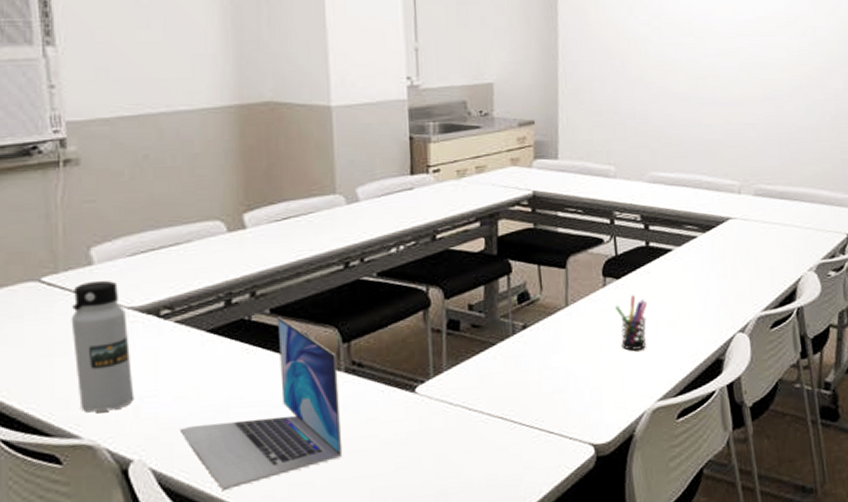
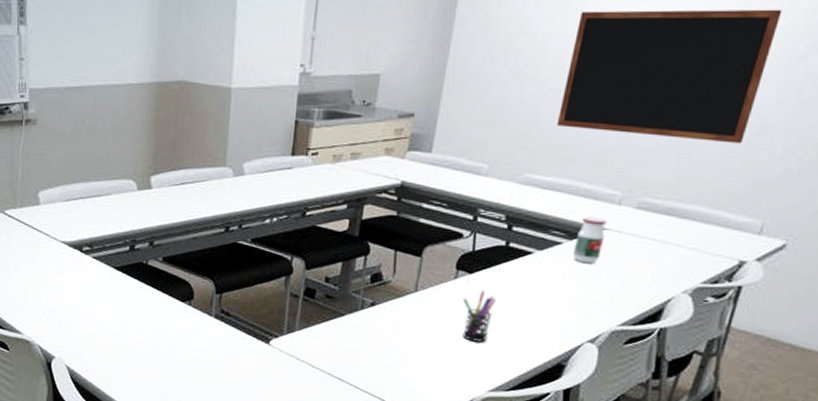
water bottle: present [71,280,135,412] -> none [22,217,60,318]
laptop: present [179,317,341,491] -> none [88,265,210,393]
chalkboard: none [670,11,831,129] -> present [556,9,783,144]
jar: none [708,207,733,254] -> present [572,216,607,264]

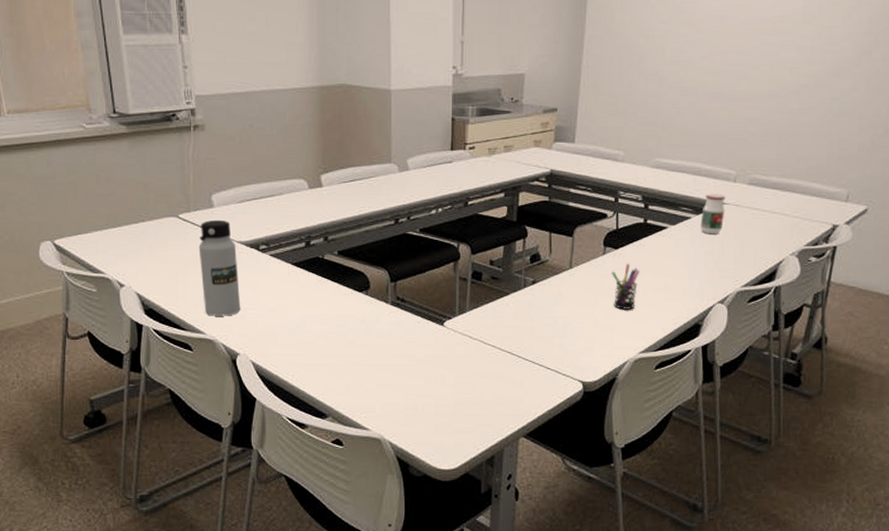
water bottle: none [22,217,60,318] -> present [198,219,241,316]
chalkboard: present [556,9,783,144] -> none [678,12,849,126]

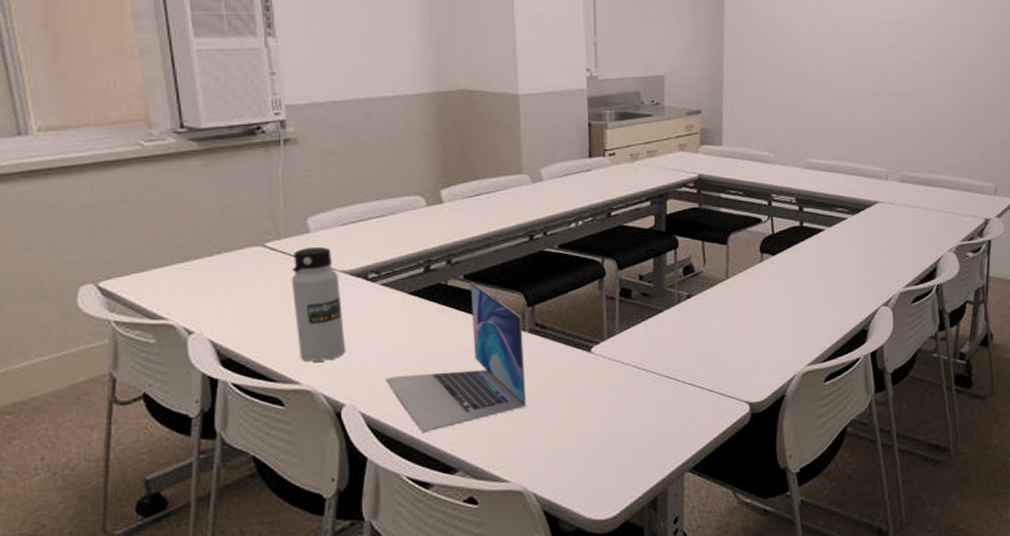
laptop: none [271,258,386,383] -> present [384,282,526,434]
pen holder: present [612,264,640,310] -> none [771,270,801,320]
jar: present [700,193,726,234] -> none [857,192,880,235]

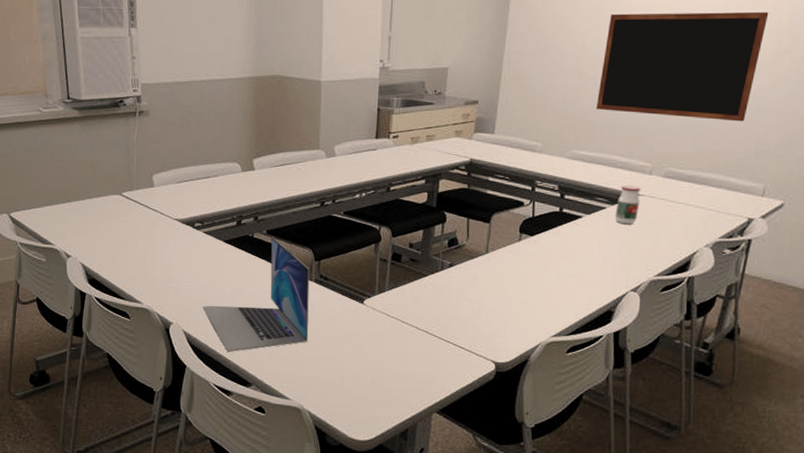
water bottle: present [291,246,346,362] -> none [139,198,176,288]
chalkboard: none [824,12,977,121] -> present [596,11,769,122]
jar: none [857,192,880,235] -> present [615,185,641,225]

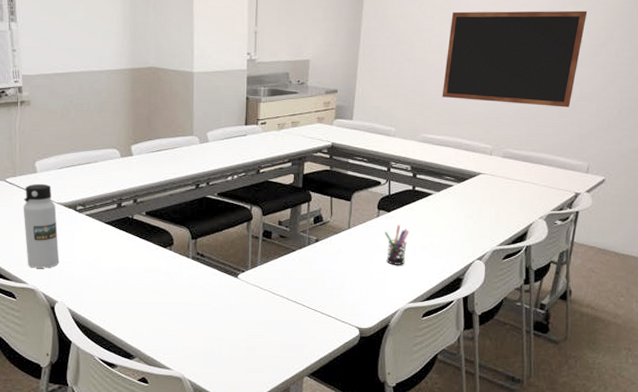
water bottle: none [139,198,176,288] -> present [23,183,60,268]
laptop: present [202,237,310,353] -> none [86,218,187,328]
pen holder: none [527,250,555,295] -> present [385,225,409,265]
jar: present [615,185,641,225] -> none [461,164,483,200]

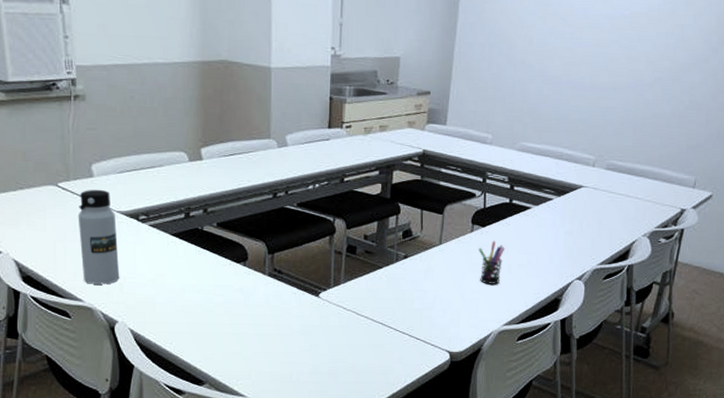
chalkboard: present [442,10,587,108] -> none [543,8,700,117]

